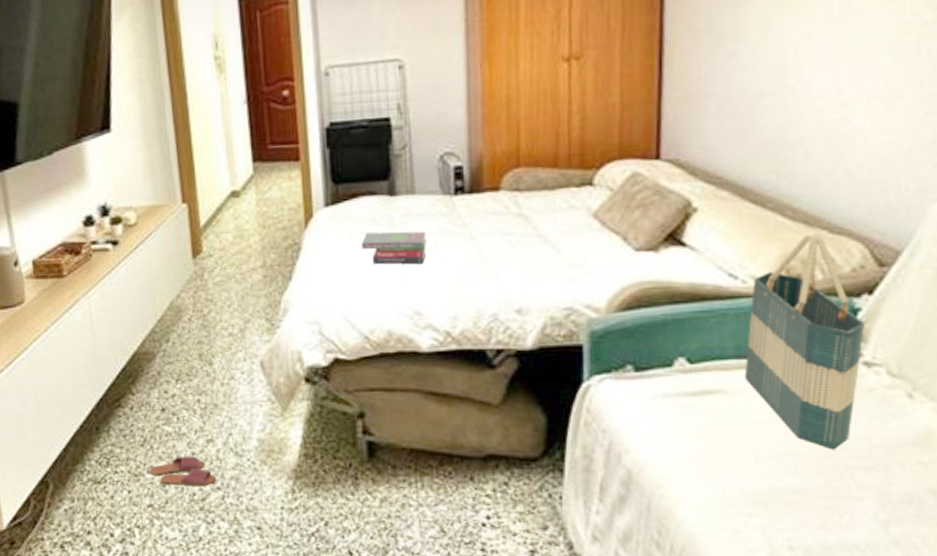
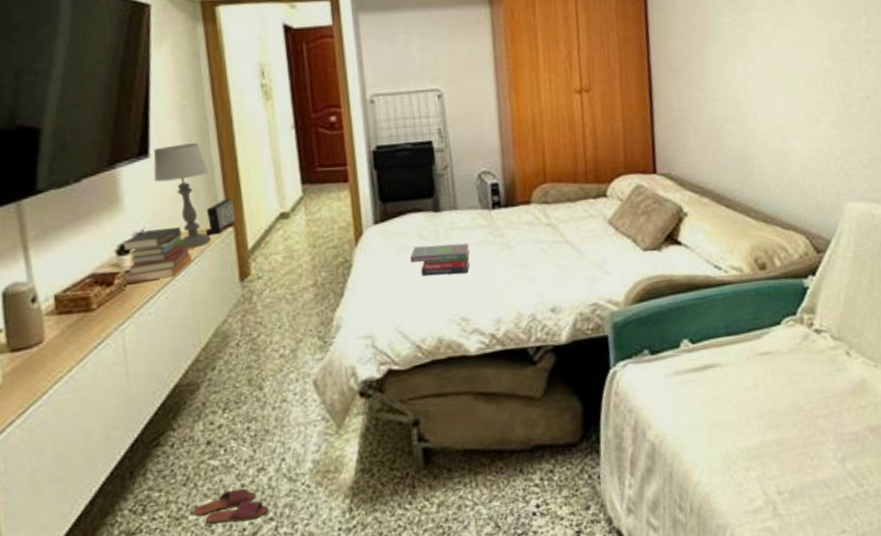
books: none [88,201,149,255] -> present [122,226,192,285]
table lamp: none [114,118,166,224] -> present [153,143,211,249]
alarm clock: none [162,174,190,211] -> present [206,198,237,236]
tote bag: present [744,234,865,450] -> none [732,230,813,405]

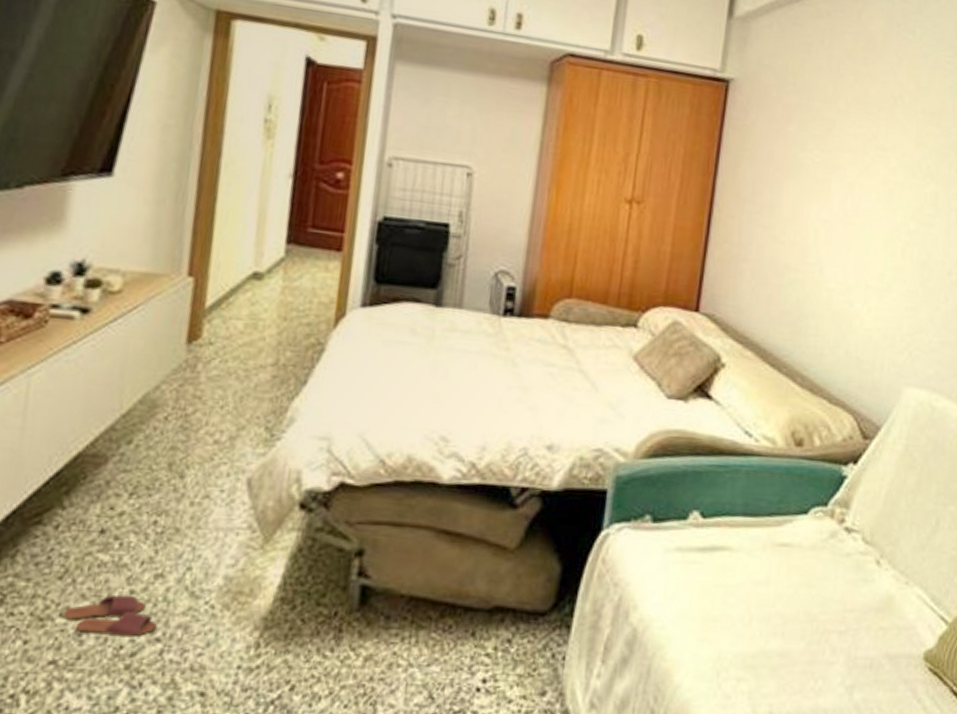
books: present [122,226,192,285] -> none [46,261,136,323]
table lamp: present [153,143,211,249] -> none [111,167,181,294]
alarm clock: present [206,198,237,236] -> none [159,242,200,283]
books: present [410,243,471,276] -> none [395,342,468,386]

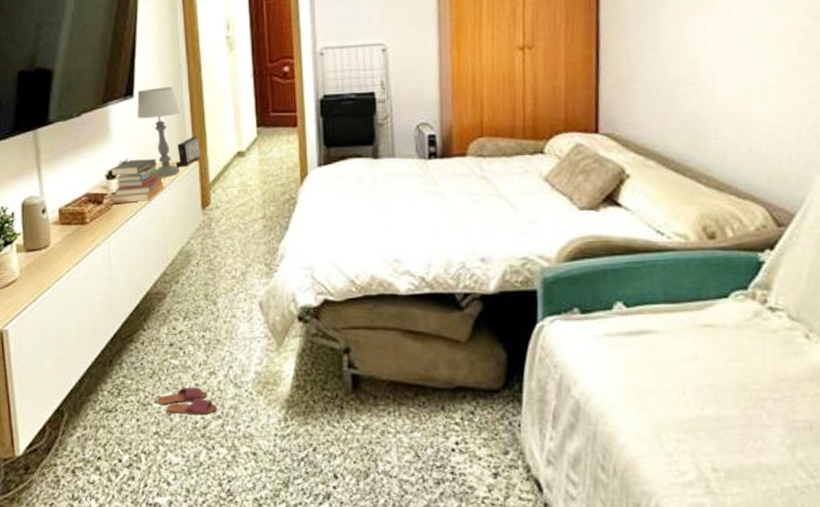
books: none [46,261,136,323] -> present [110,158,164,204]
table lamp: none [111,167,181,294] -> present [136,87,181,178]
alarm clock: none [159,242,200,283] -> present [176,136,201,167]

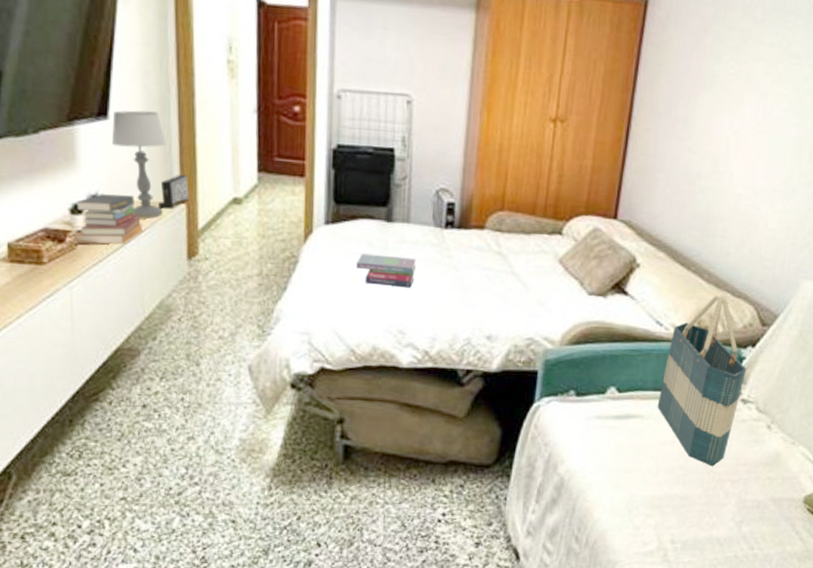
slippers: present [158,387,217,415] -> none [126,451,194,481]
books: none [349,189,405,218] -> present [356,253,417,288]
tote bag: none [671,198,768,383] -> present [657,295,746,466]

